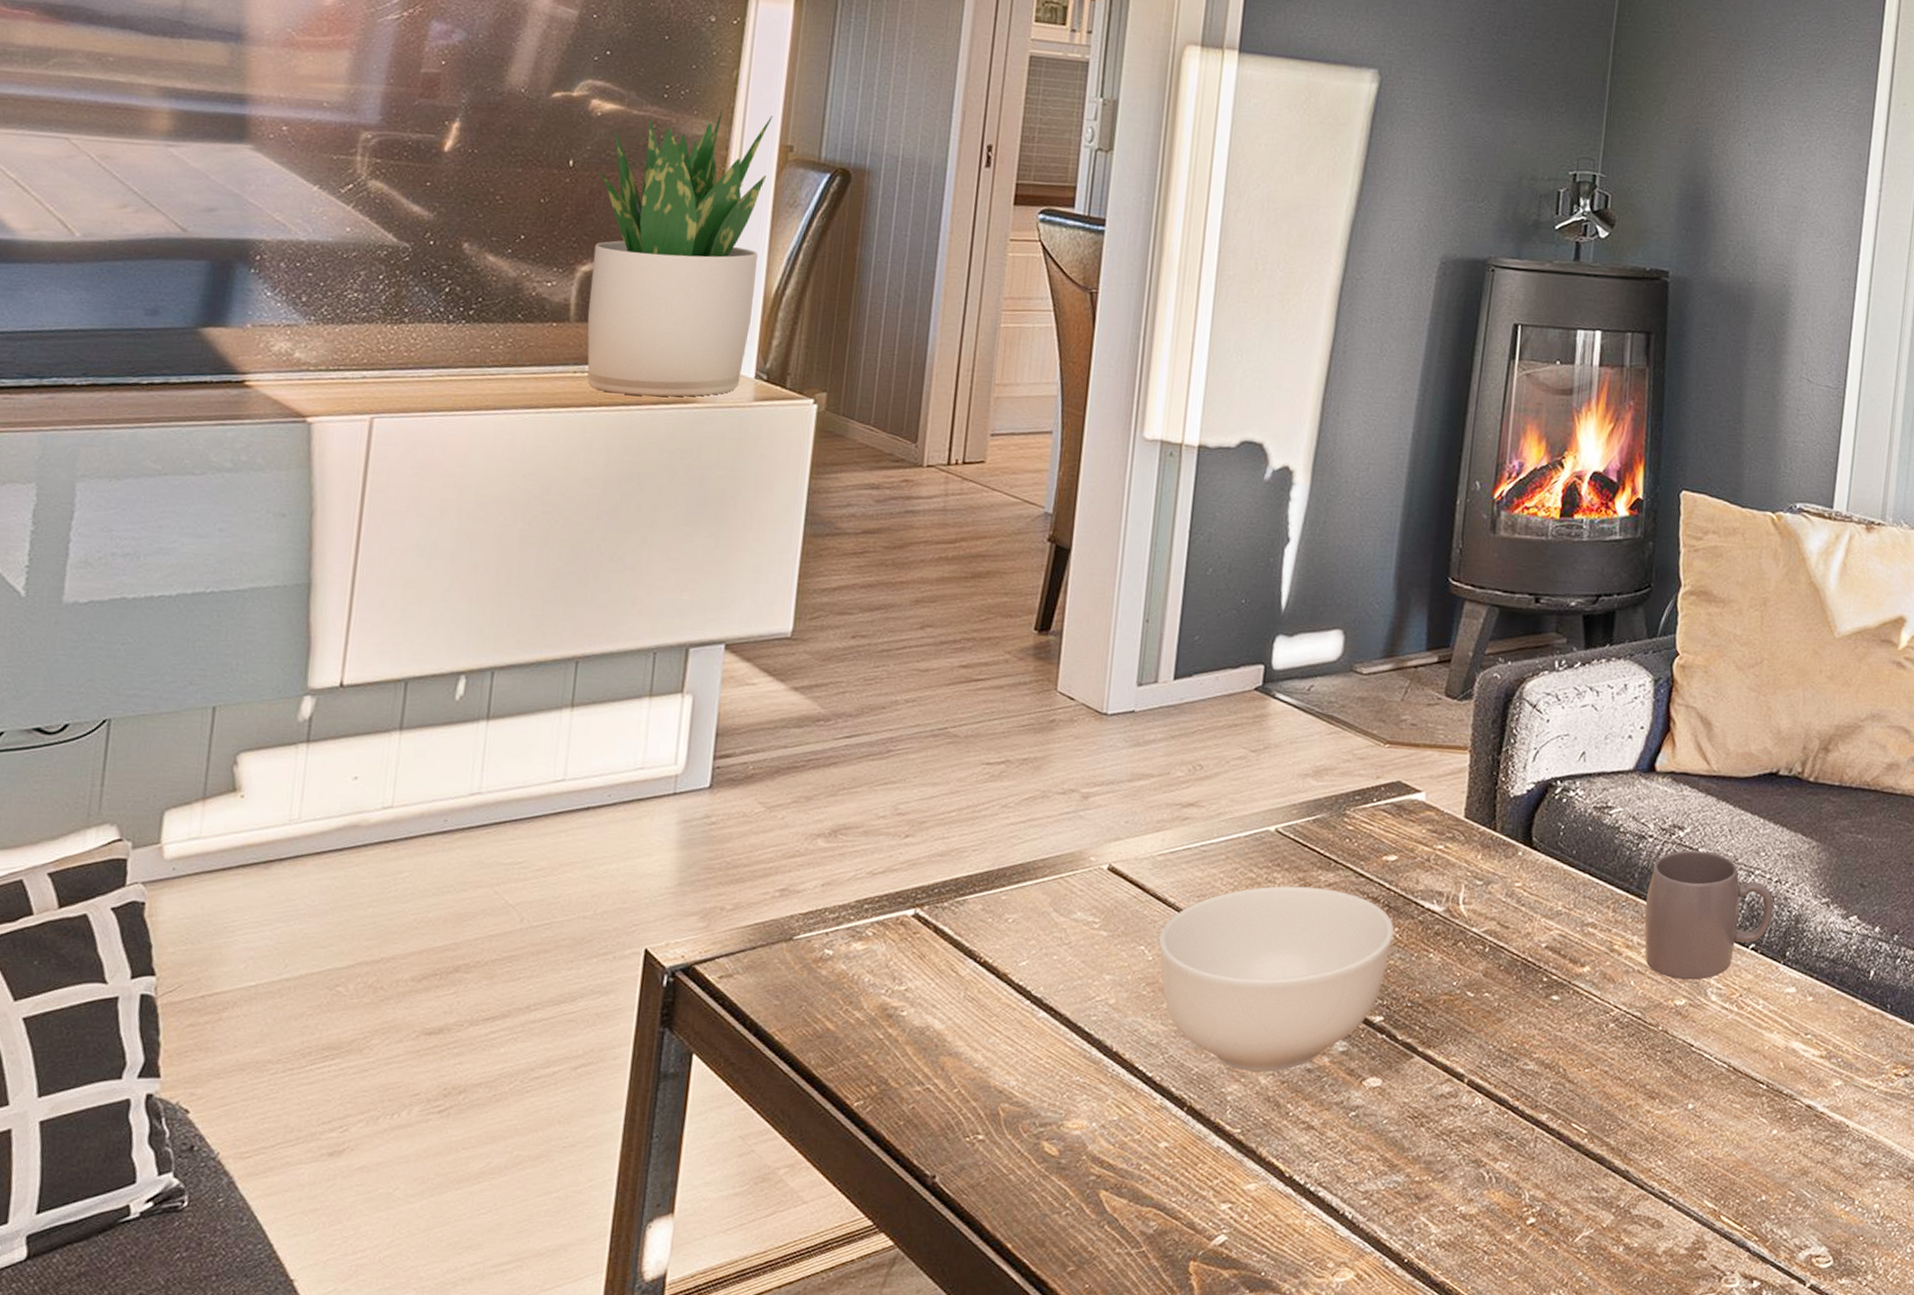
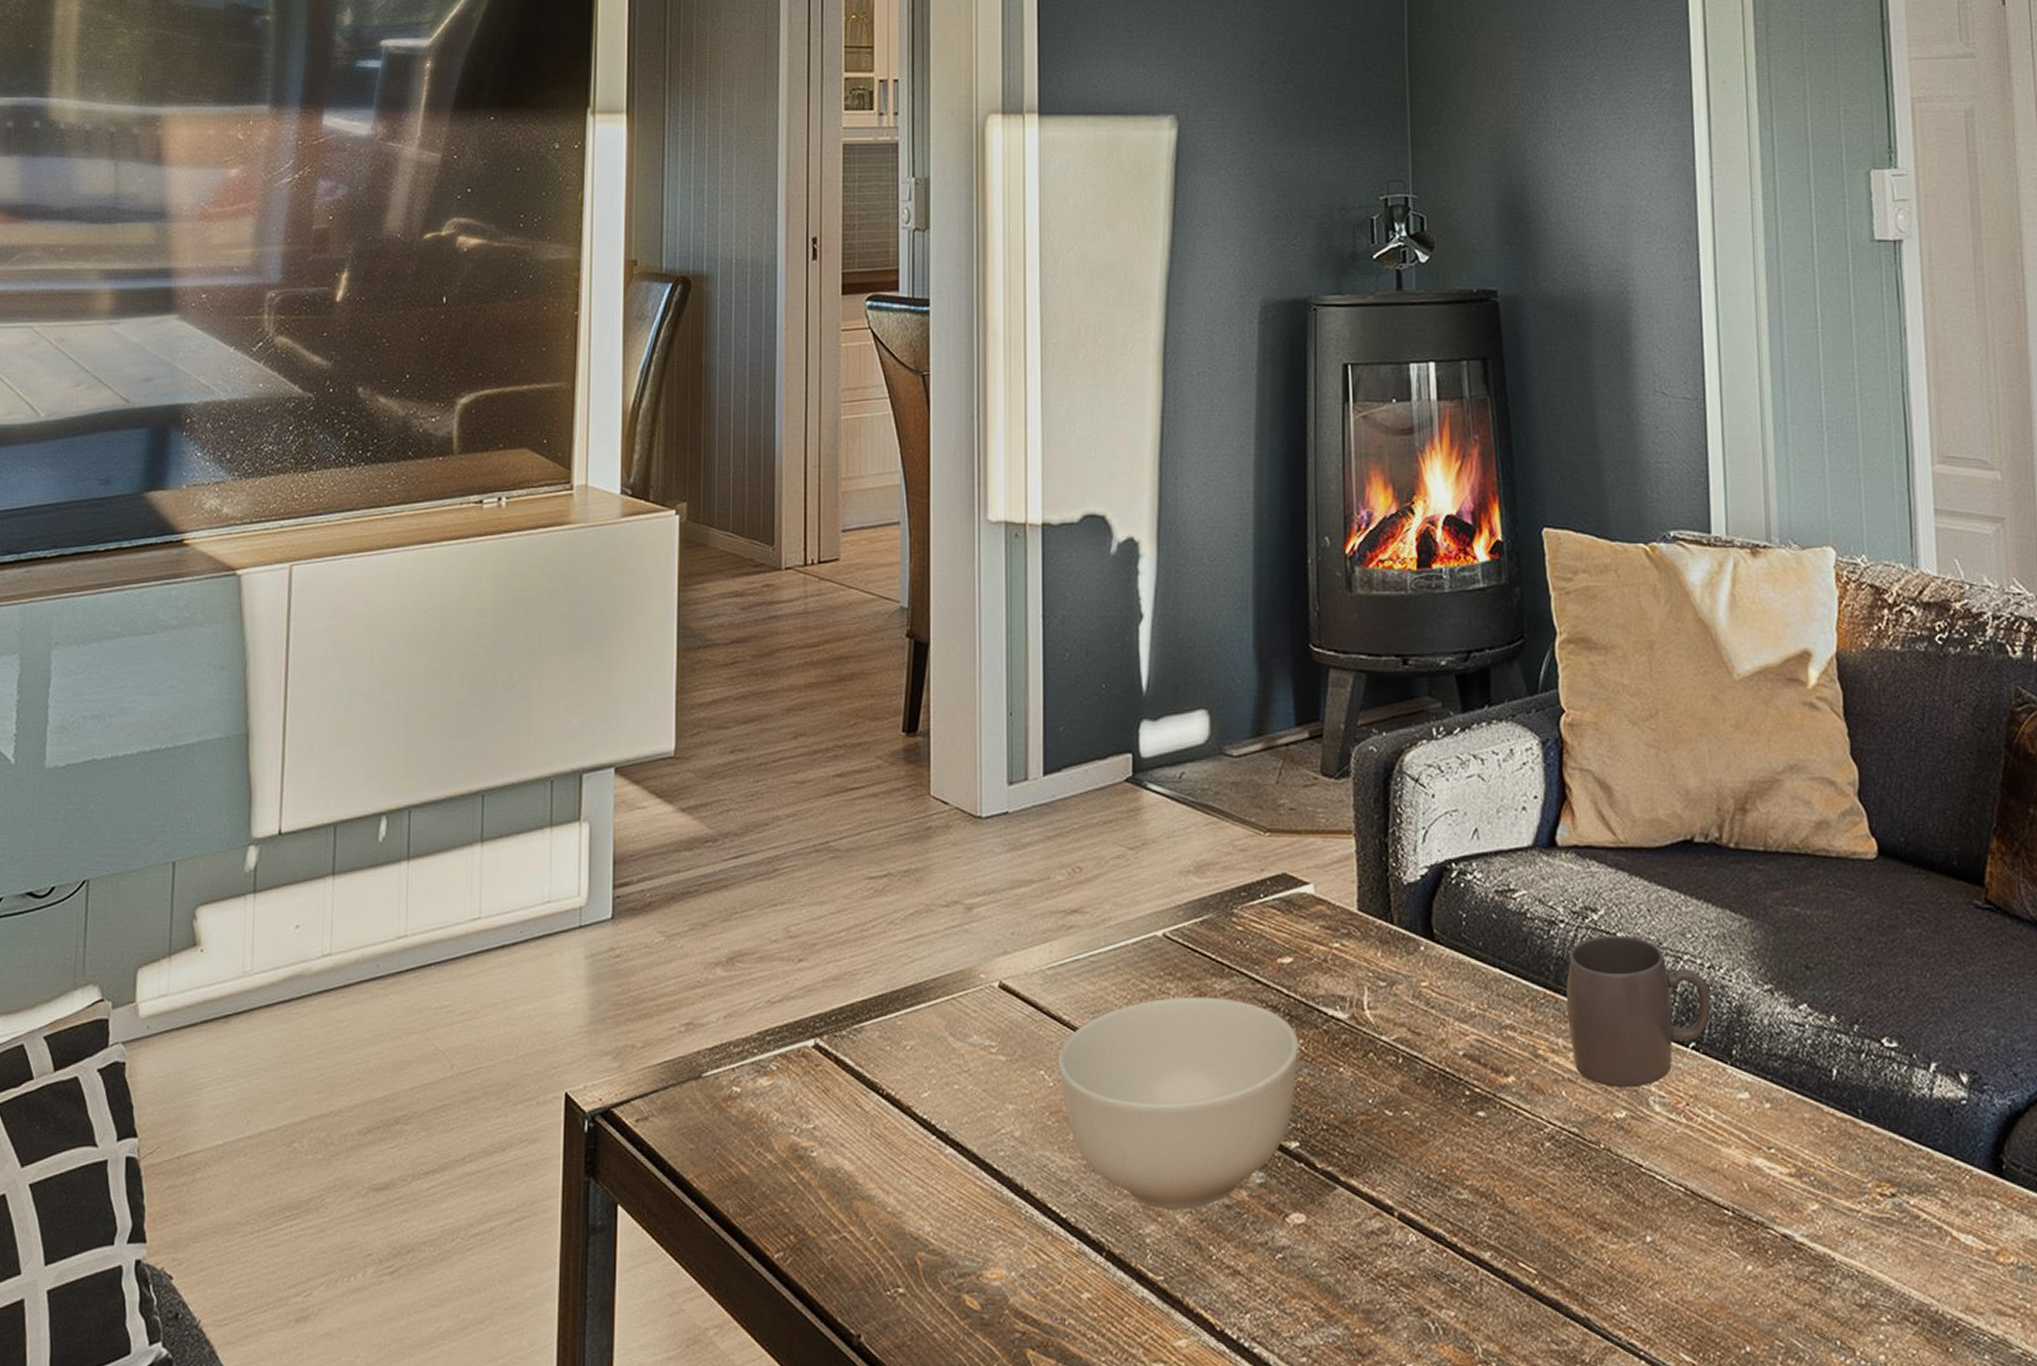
planter: present [587,108,774,397] -> none [469,231,617,521]

